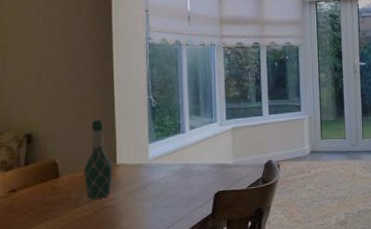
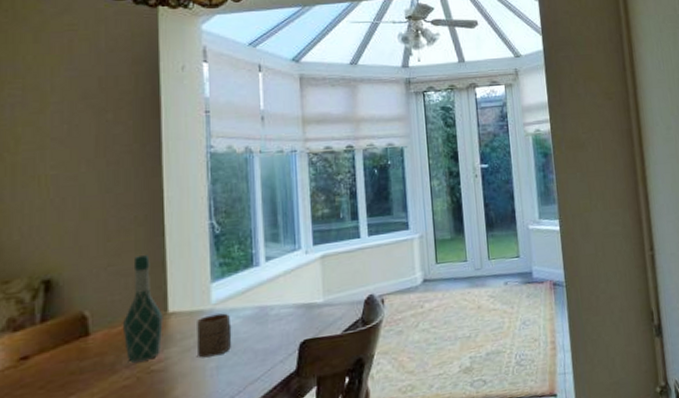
cup: none [138,167,164,200] -> present [197,313,232,358]

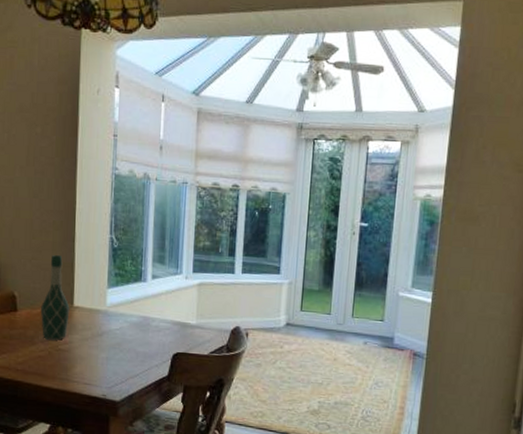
cup: present [197,313,232,358] -> none [93,315,121,349]

